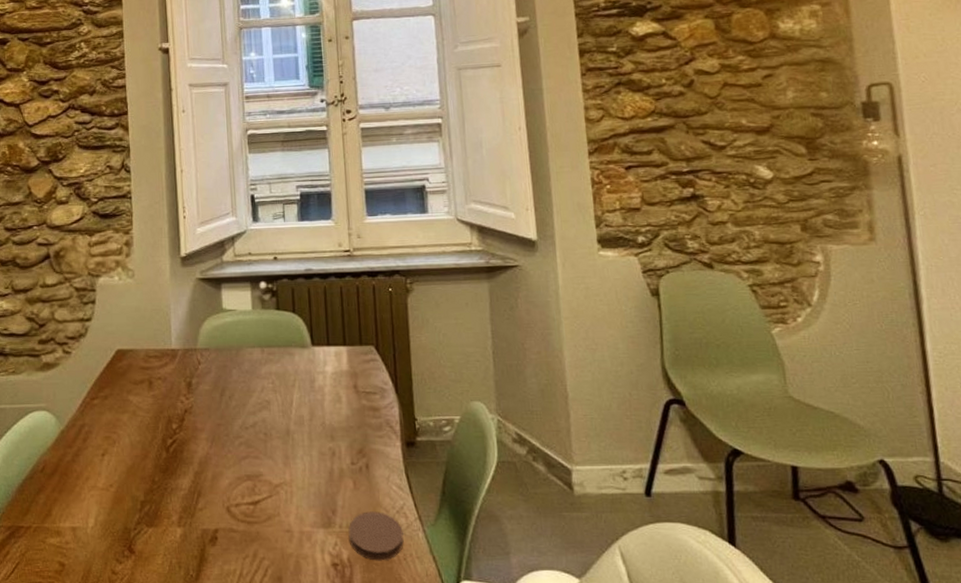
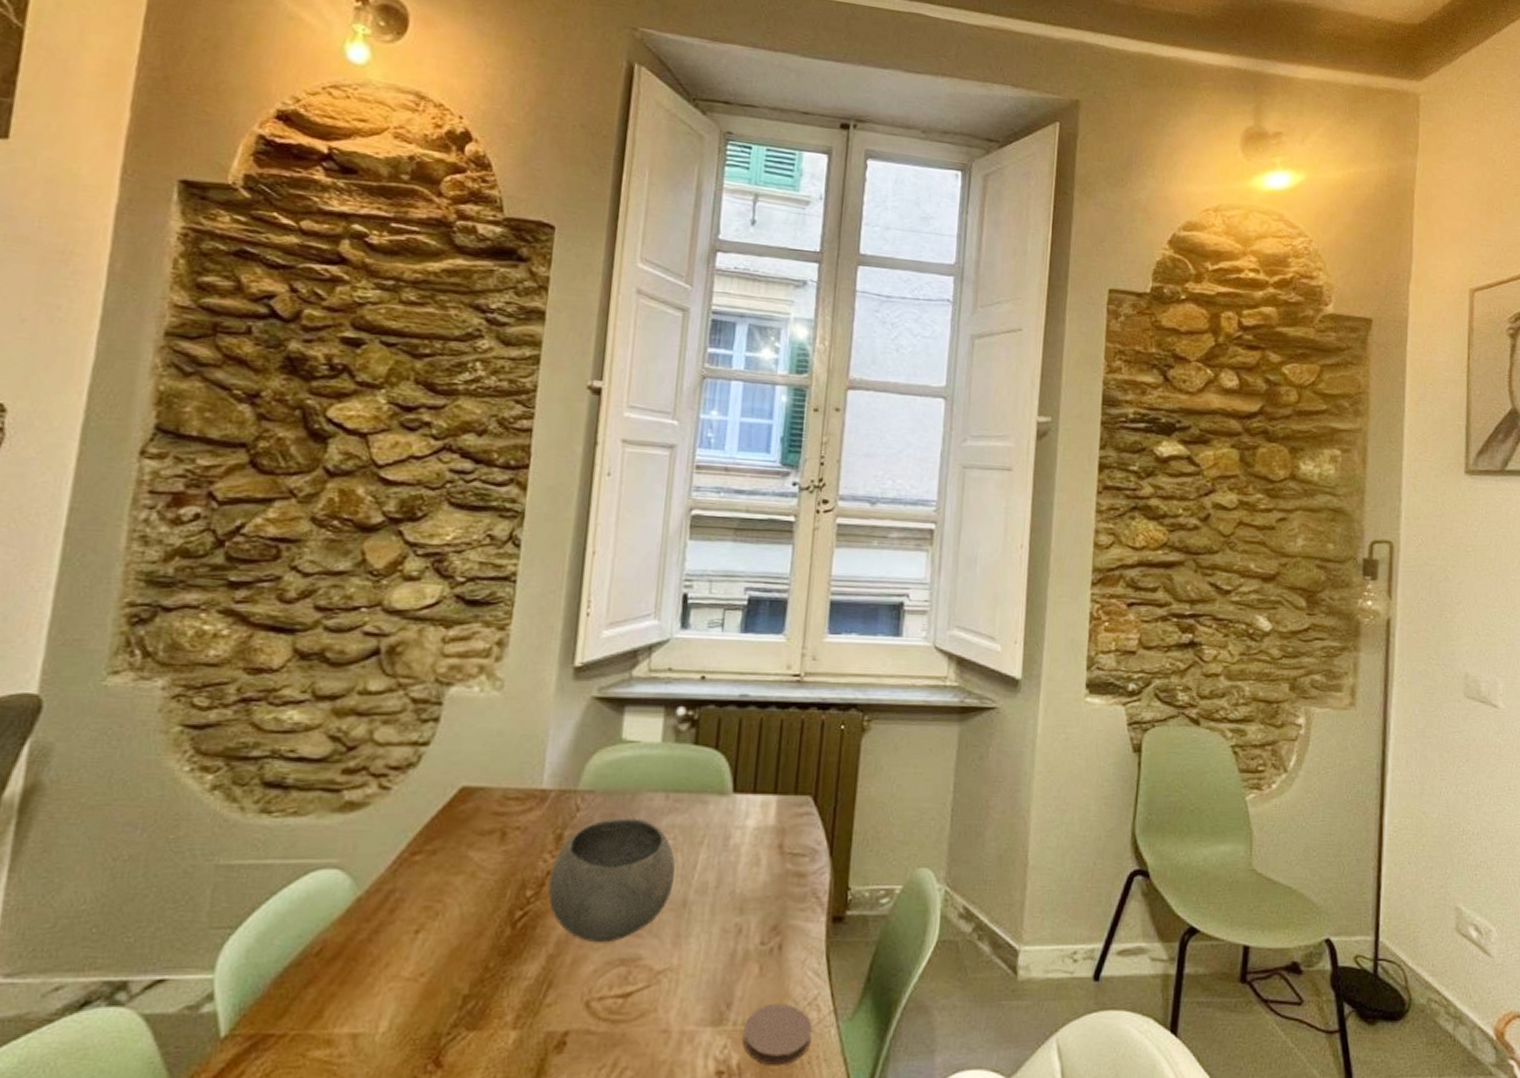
bowl: none [186,368,278,463] -> present [547,818,676,943]

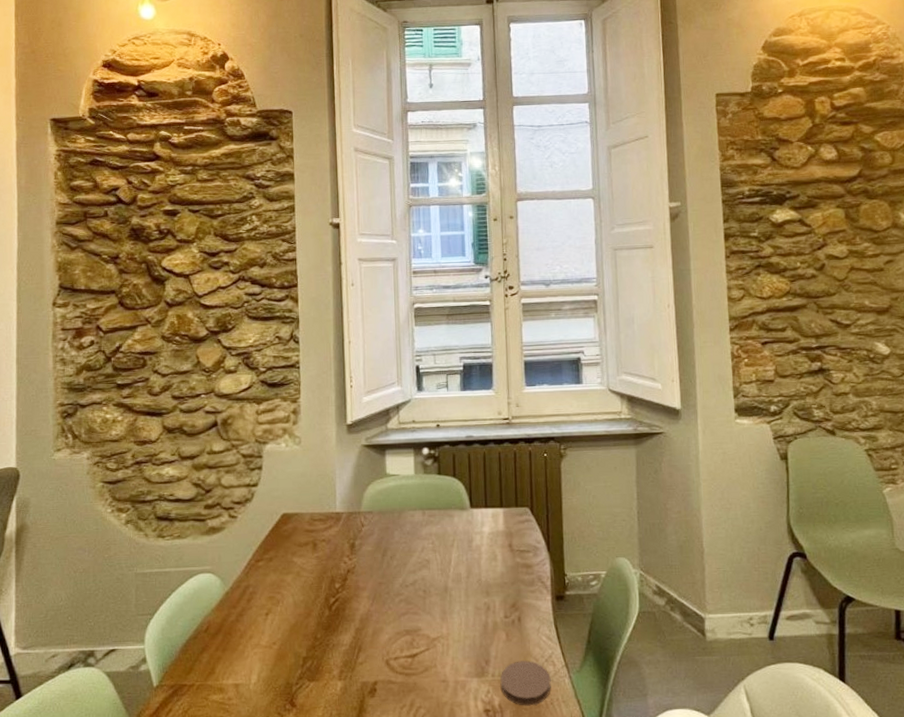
bowl: present [547,818,676,943] -> none [349,530,437,619]

